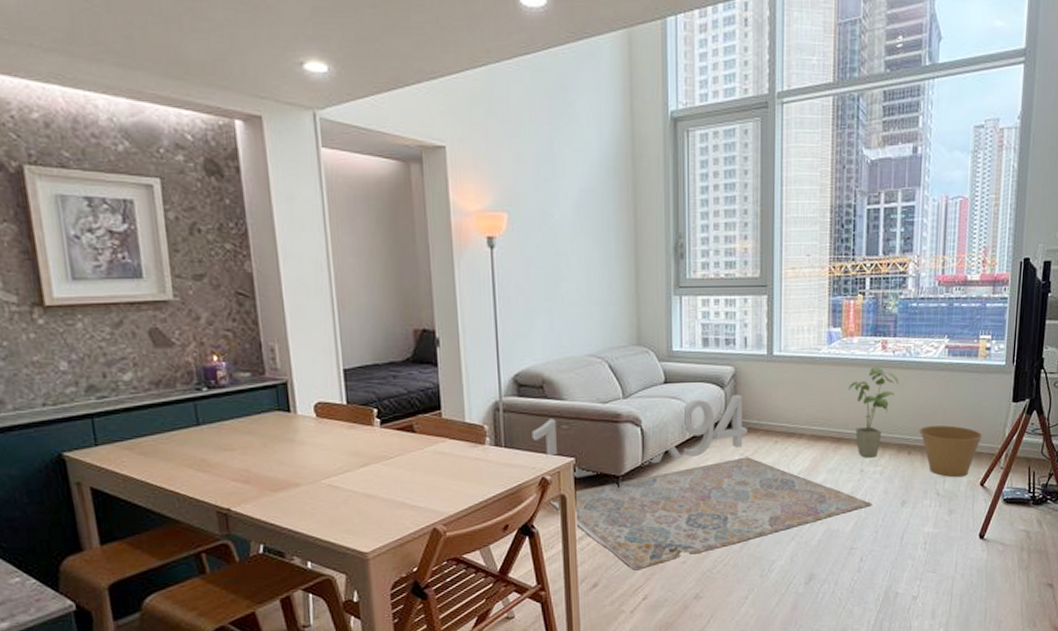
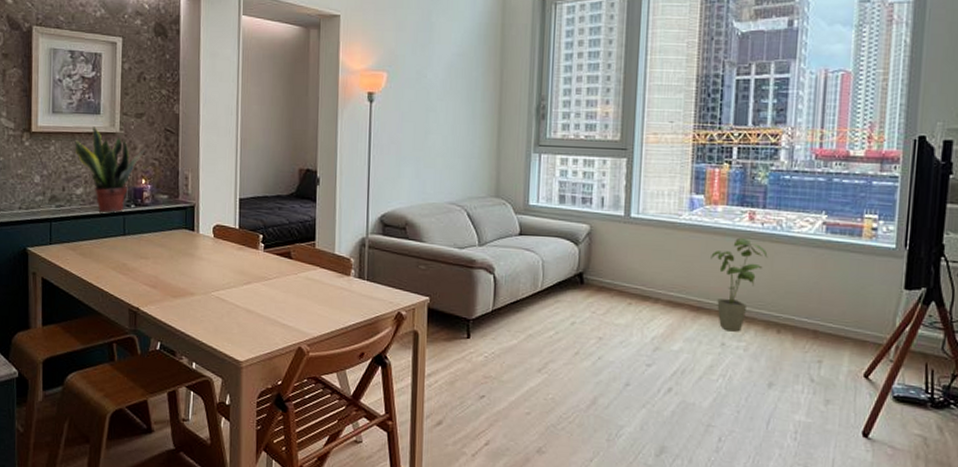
potted plant: none [111,294,212,400] -> present [75,126,145,213]
area rug: present [532,394,873,571] -> none [392,252,735,415]
basket: present [918,425,983,478] -> none [789,305,868,366]

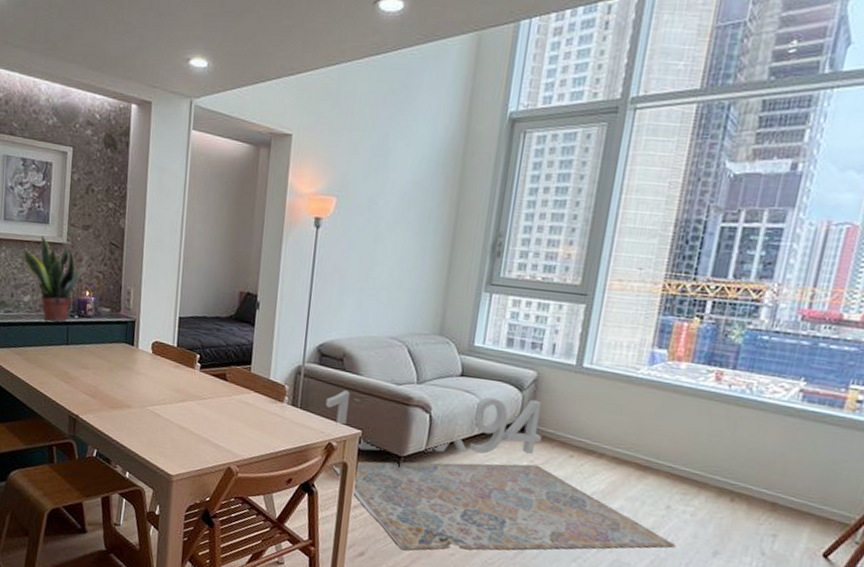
area rug: none [392,252,735,415] -> present [325,390,677,551]
house plant: present [711,237,768,332] -> none [666,398,732,496]

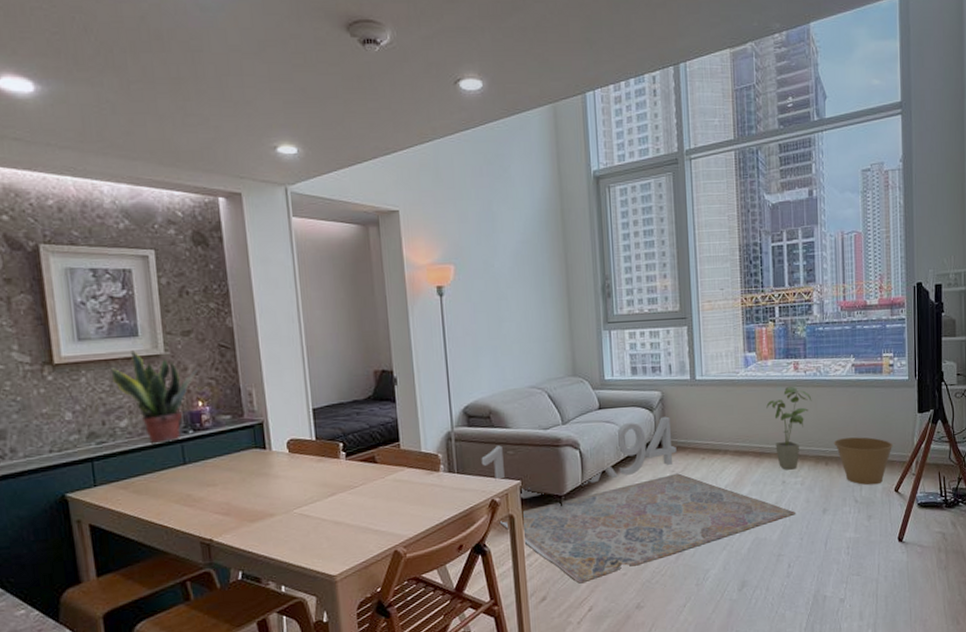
house plant: none [666,398,732,496] -> present [766,386,812,470]
basket: none [748,474,836,542] -> present [833,437,893,485]

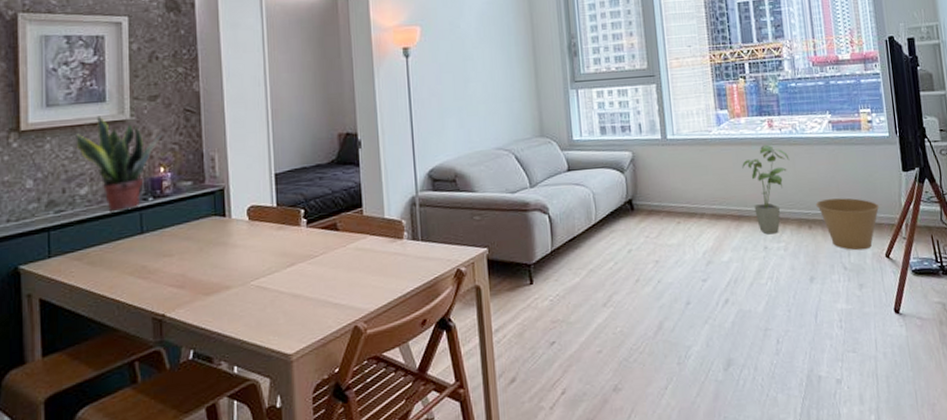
area rug: present [481,416,797,584] -> none [446,178,782,363]

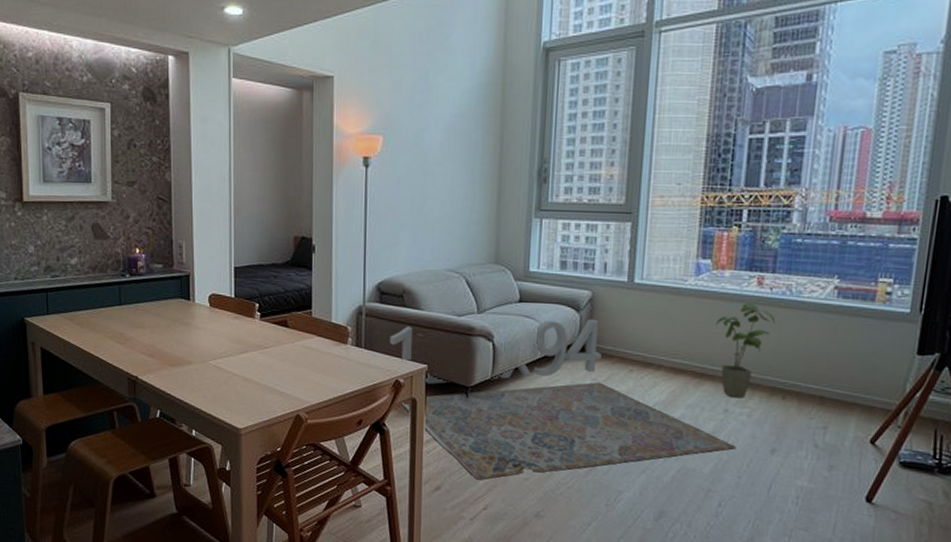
potted plant: present [75,116,161,211] -> none [67,195,137,282]
area rug: none [446,178,782,363] -> present [389,319,737,480]
basket: present [815,198,880,251] -> none [796,371,877,432]

